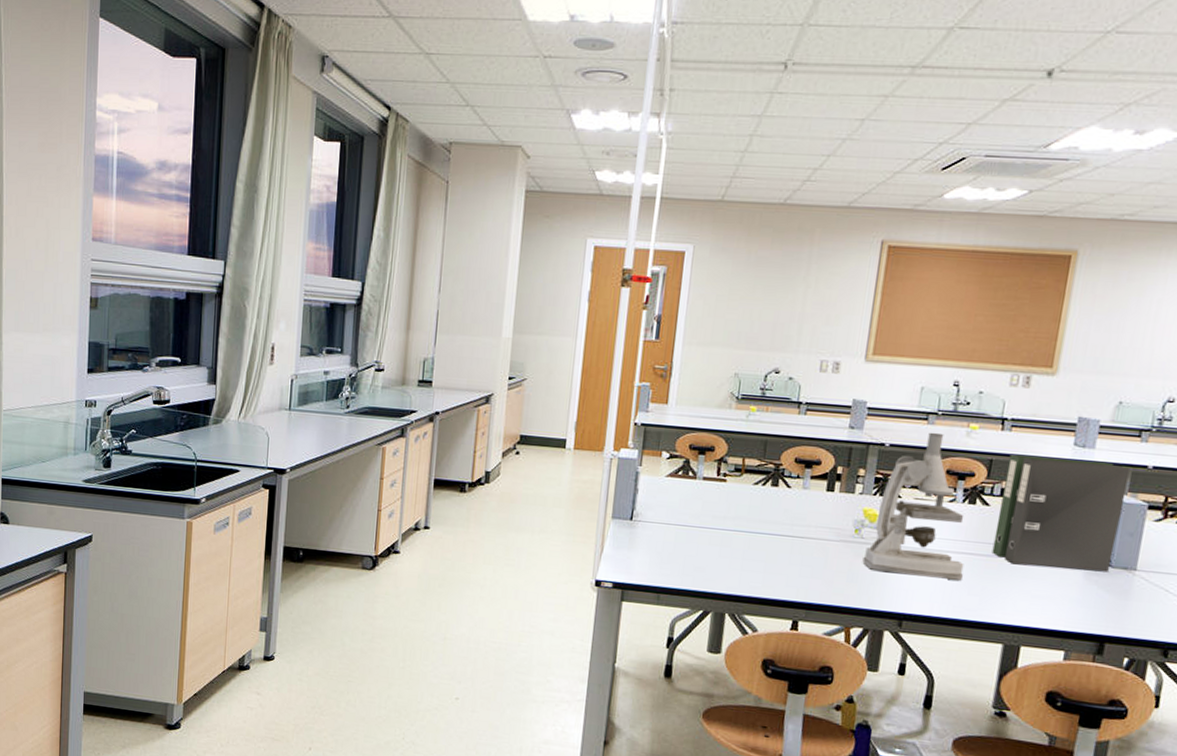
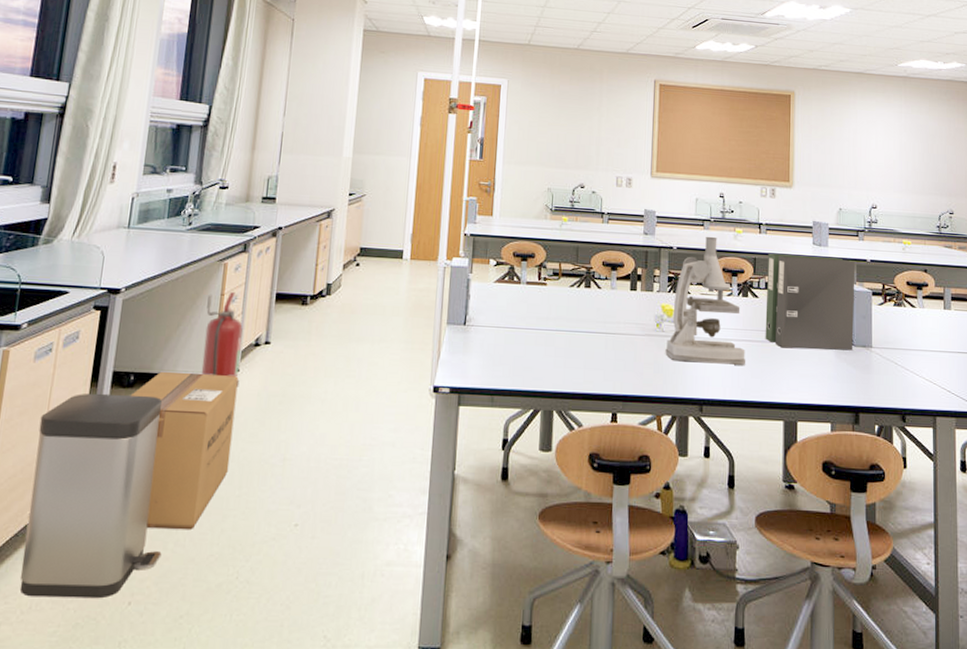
pedal bin: none [218,565,336,742] -> present [20,393,163,598]
box: none [300,549,400,692] -> present [130,371,239,529]
fire extinguisher: none [364,475,402,568] -> present [201,291,243,387]

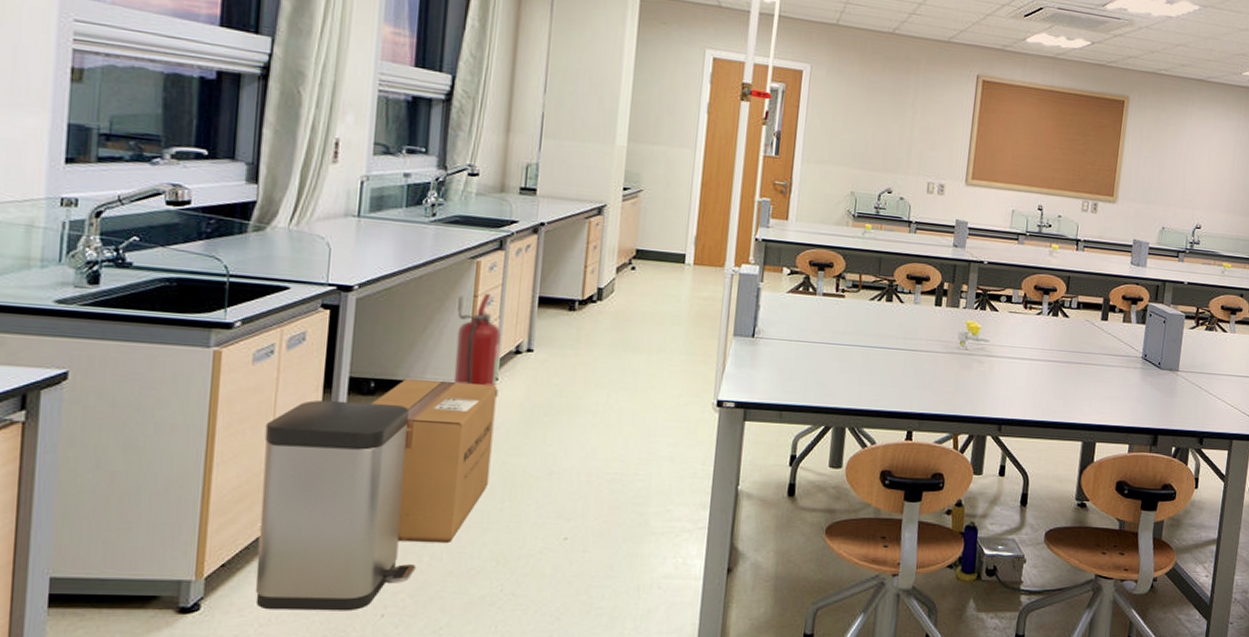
microscope: present [665,236,745,365] -> none [967,251,1050,386]
binder: present [765,253,855,351] -> none [1071,271,1172,374]

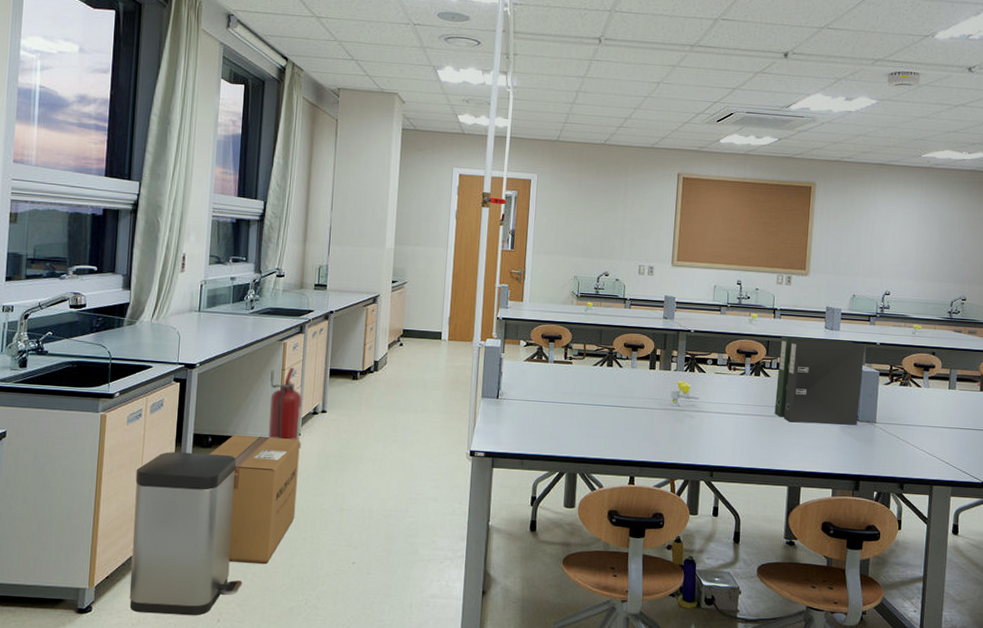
binder: none [1071,271,1172,374] -> present [774,336,865,425]

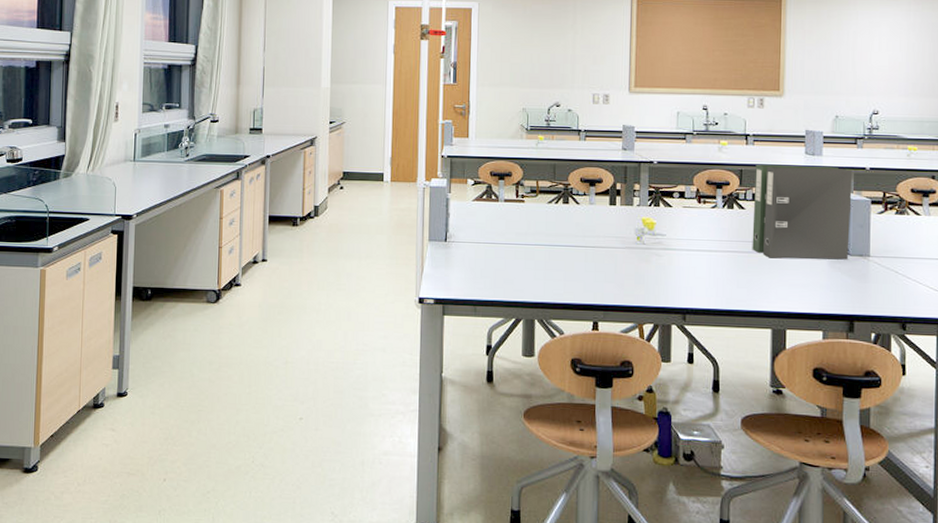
pedal bin: present [129,451,243,615] -> none [74,305,188,475]
box: present [209,434,300,564] -> none [149,286,241,420]
fire extinguisher: present [268,367,302,449] -> none [208,215,242,300]

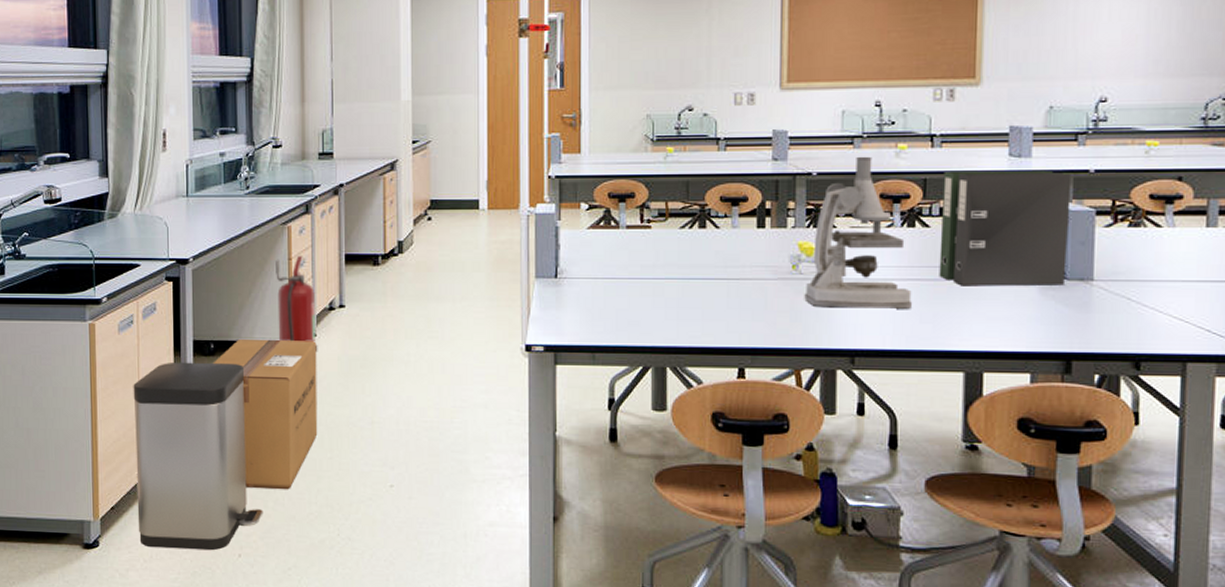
pedal bin: none [74,305,188,475] -> present [133,362,263,550]
box: none [149,286,241,420] -> present [213,338,318,489]
fire extinguisher: none [208,215,242,300] -> present [276,255,318,352]
microscope: none [646,149,731,276] -> present [804,156,912,309]

